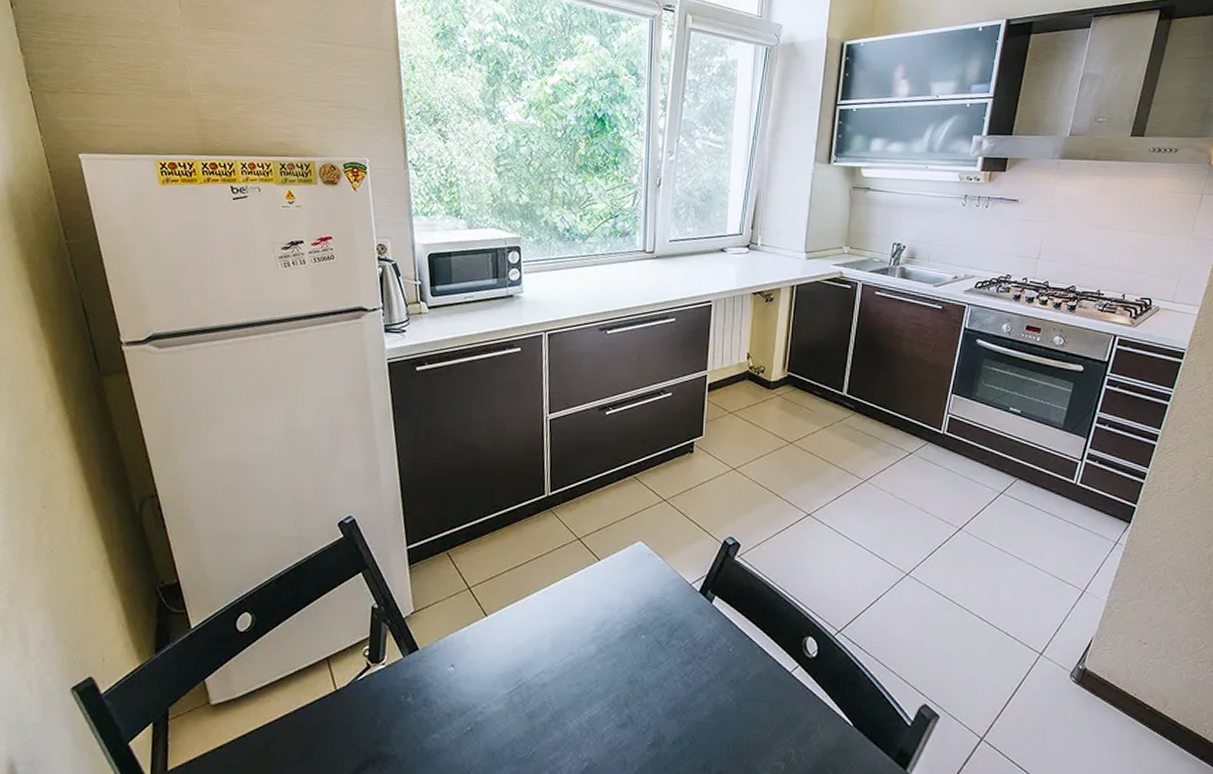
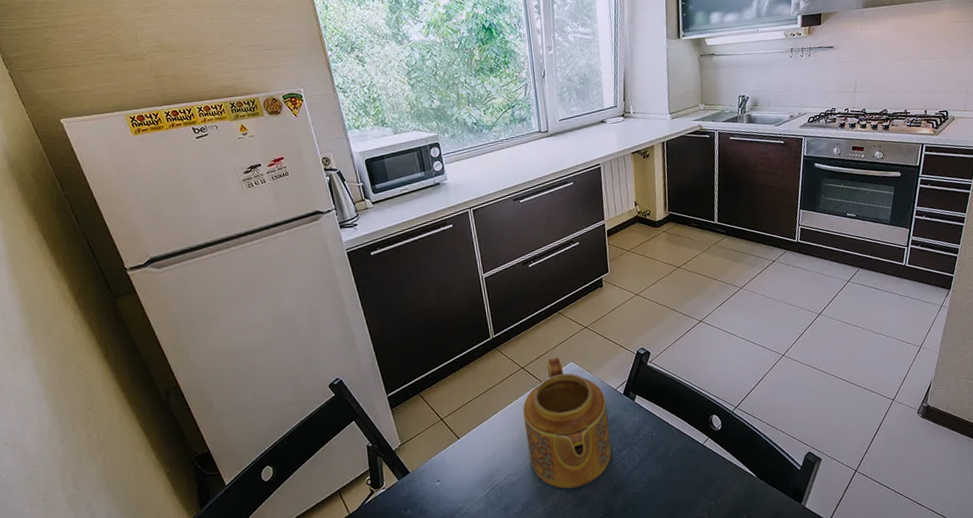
teapot: none [570,532,677,703] -> present [522,357,612,489]

